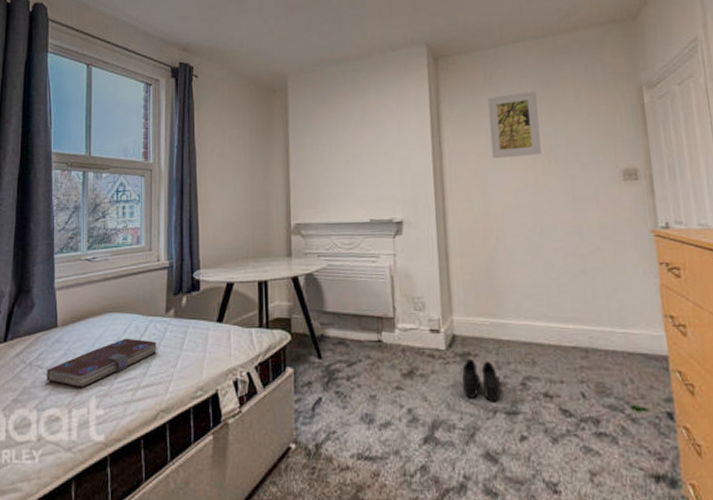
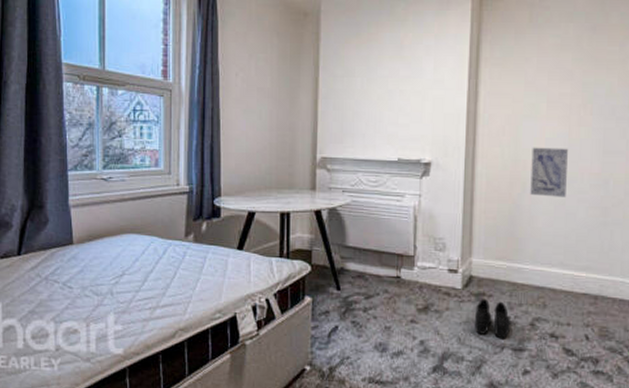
book: present [46,338,158,388] -> none [62,259,177,304]
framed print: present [487,91,541,159] -> none [528,38,583,106]
wall art: none [501,197,541,248] -> present [530,147,568,197]

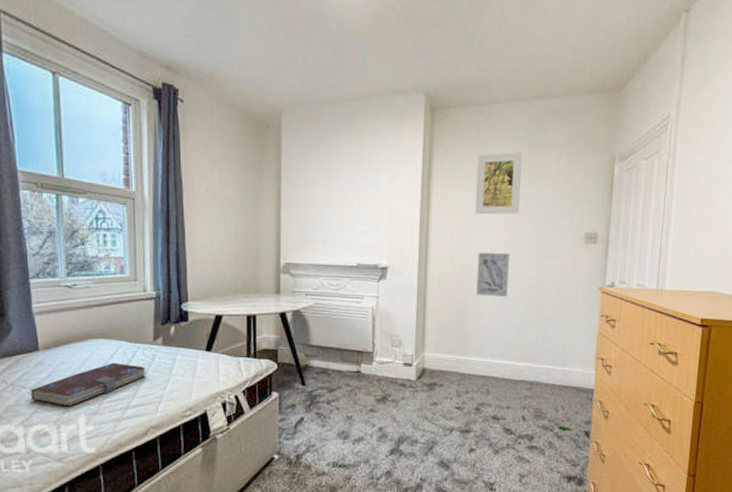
book: none [62,259,177,304] -> present [30,362,147,407]
boots: present [475,299,511,339] -> none [427,389,459,423]
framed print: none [528,38,583,106] -> present [474,153,523,215]

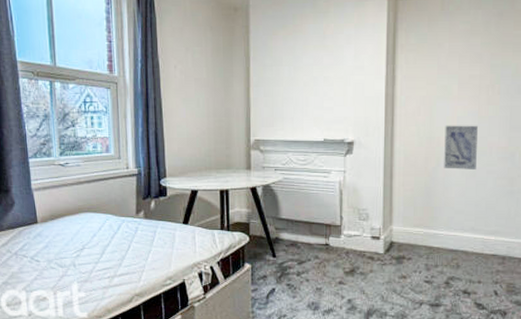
book: present [30,362,147,407] -> none [31,234,131,275]
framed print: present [474,153,523,215] -> none [441,23,490,88]

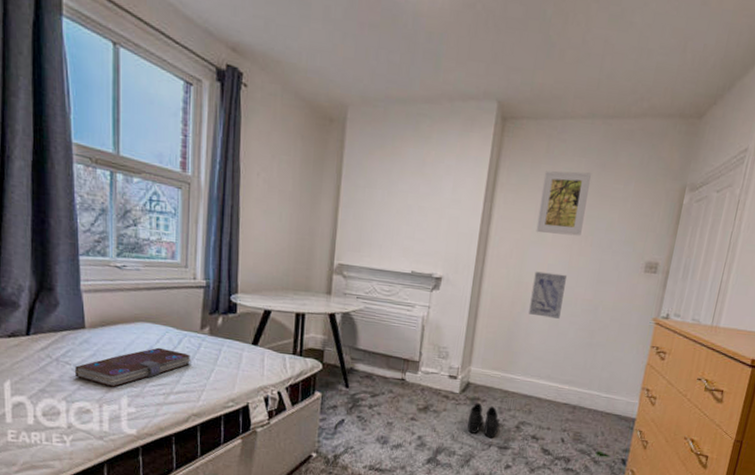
book: none [31,234,131,275] -> present [74,347,192,387]
boots: none [396,262,429,296] -> present [467,403,500,438]
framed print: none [441,23,490,88] -> present [536,170,592,236]

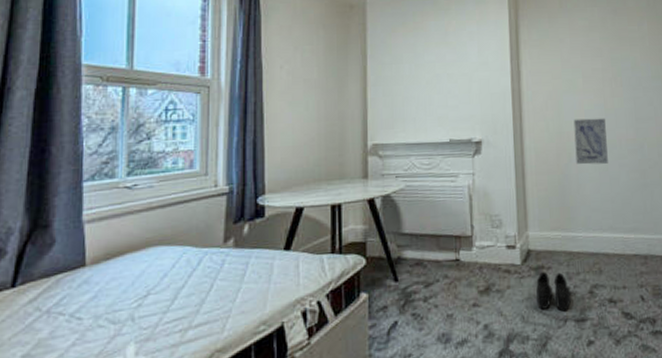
book: present [74,347,192,387] -> none [69,273,214,334]
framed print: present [536,170,592,236] -> none [562,20,610,82]

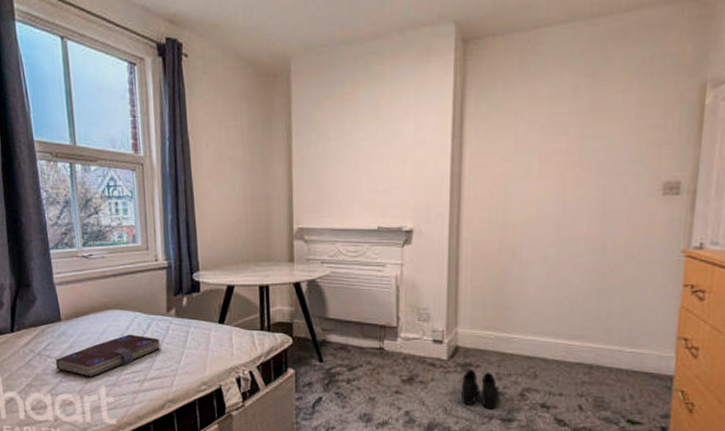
book: none [69,273,214,334] -> present [55,334,161,377]
wall art: present [573,118,608,165] -> none [520,210,562,263]

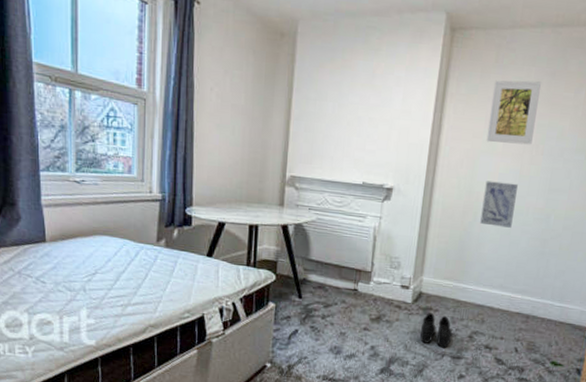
book: present [55,334,161,377] -> none [35,260,148,299]
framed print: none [518,86,580,165] -> present [486,80,542,145]
wall art: none [520,210,562,263] -> present [480,180,518,228]

